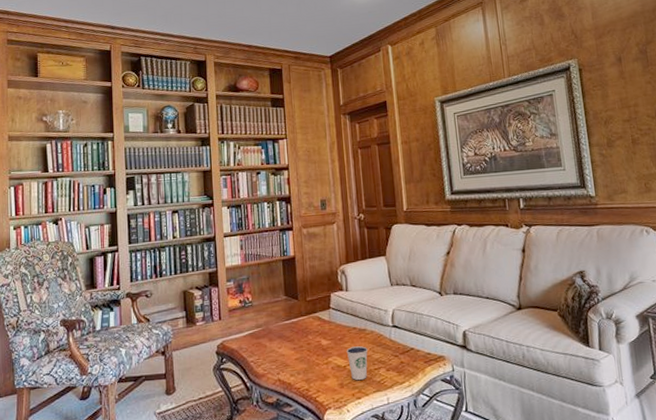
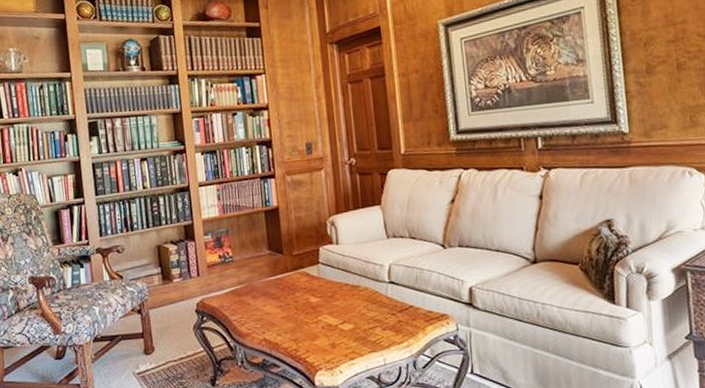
dixie cup: present [346,346,368,380] -> none [337,304,362,340]

